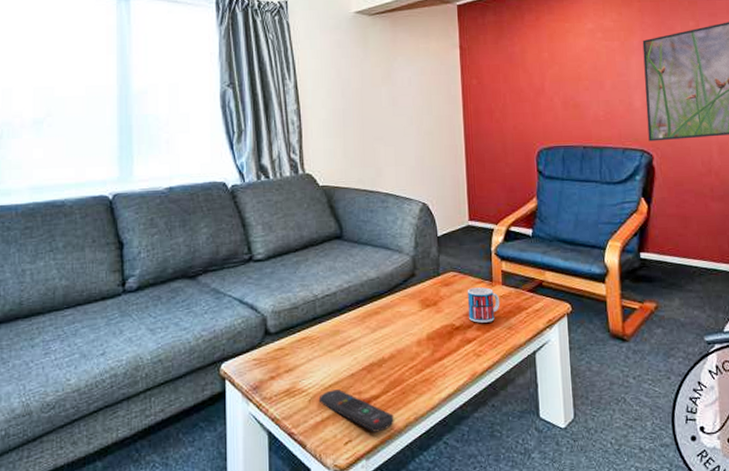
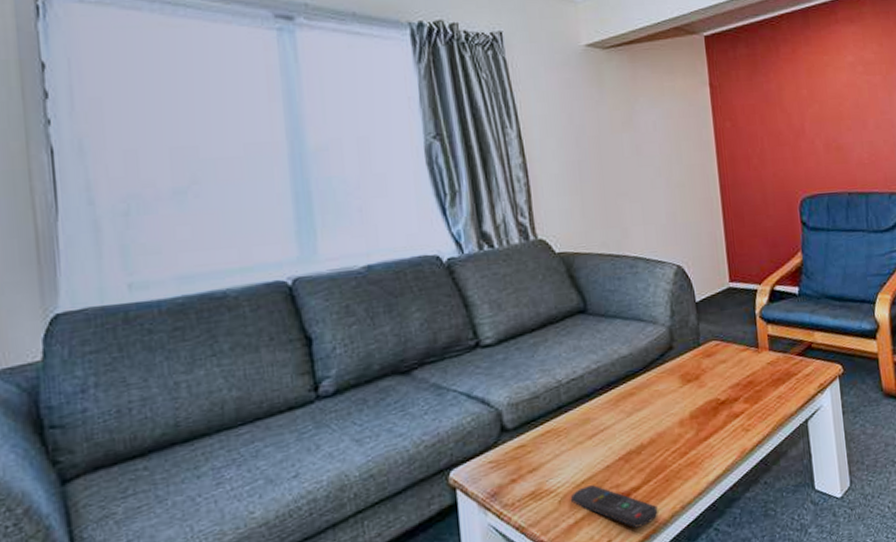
mug: present [467,287,500,323] -> none [731,355,768,395]

